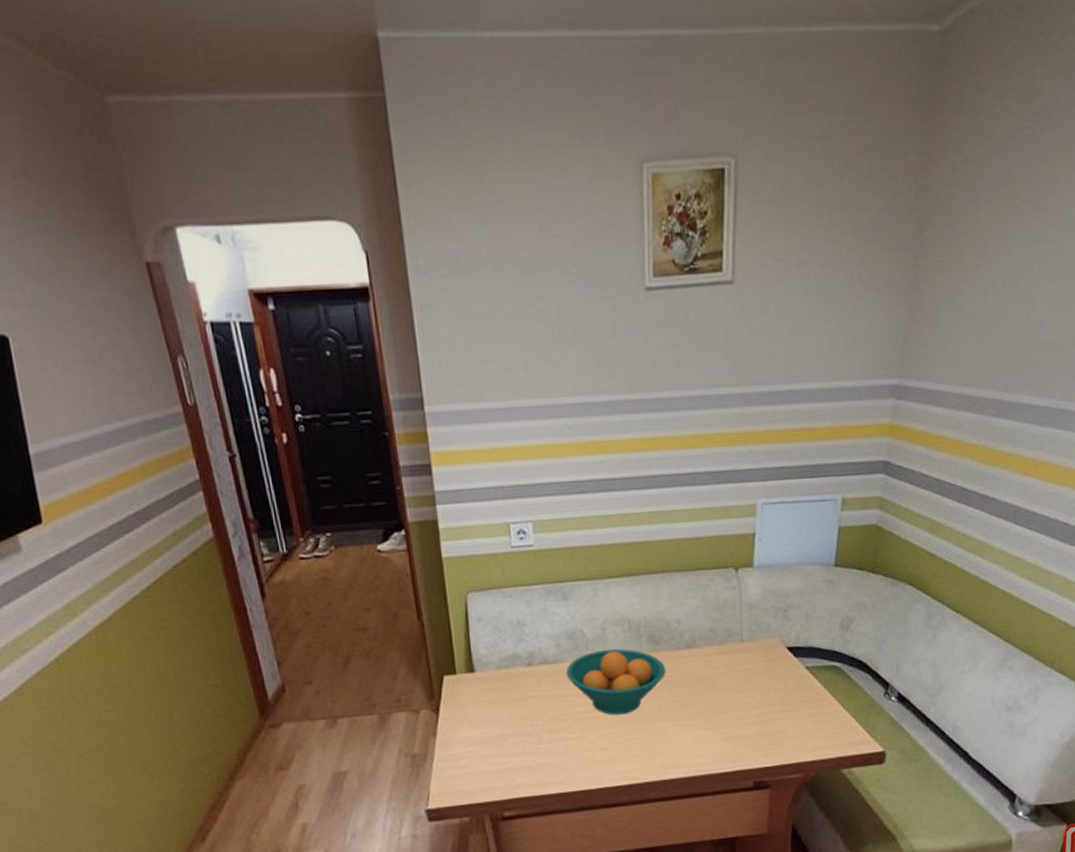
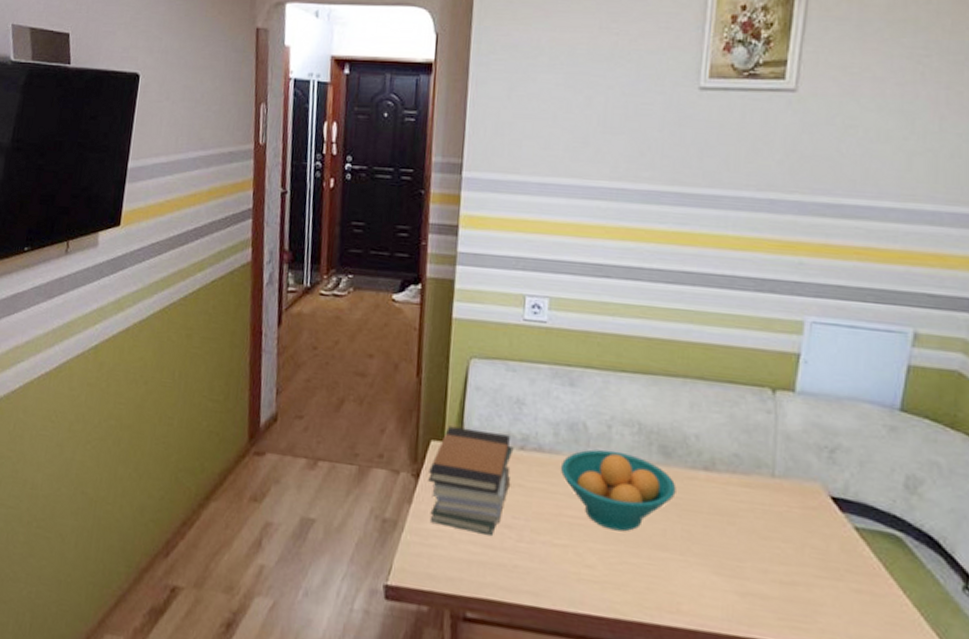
book stack: none [447,655,523,747] -> present [428,426,514,537]

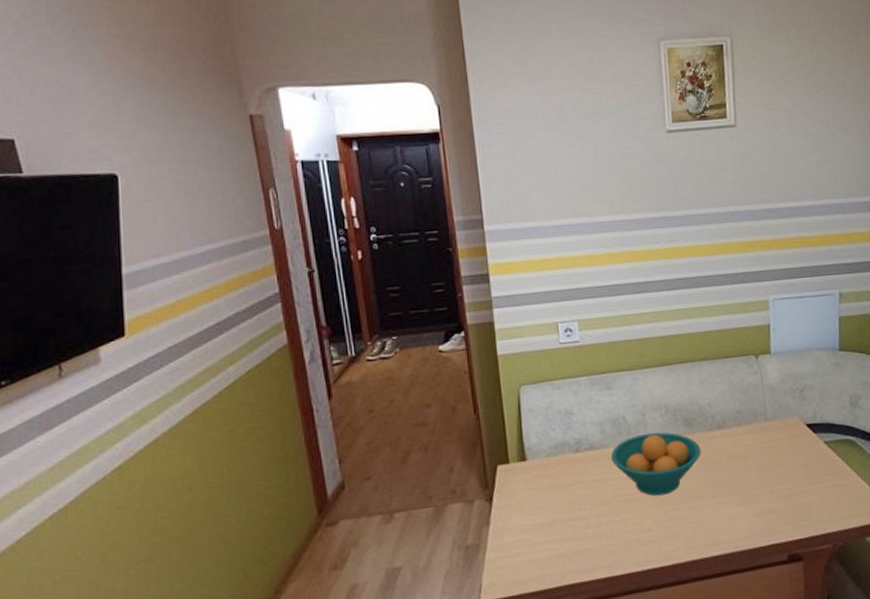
book stack: present [428,426,514,537] -> none [500,443,572,536]

